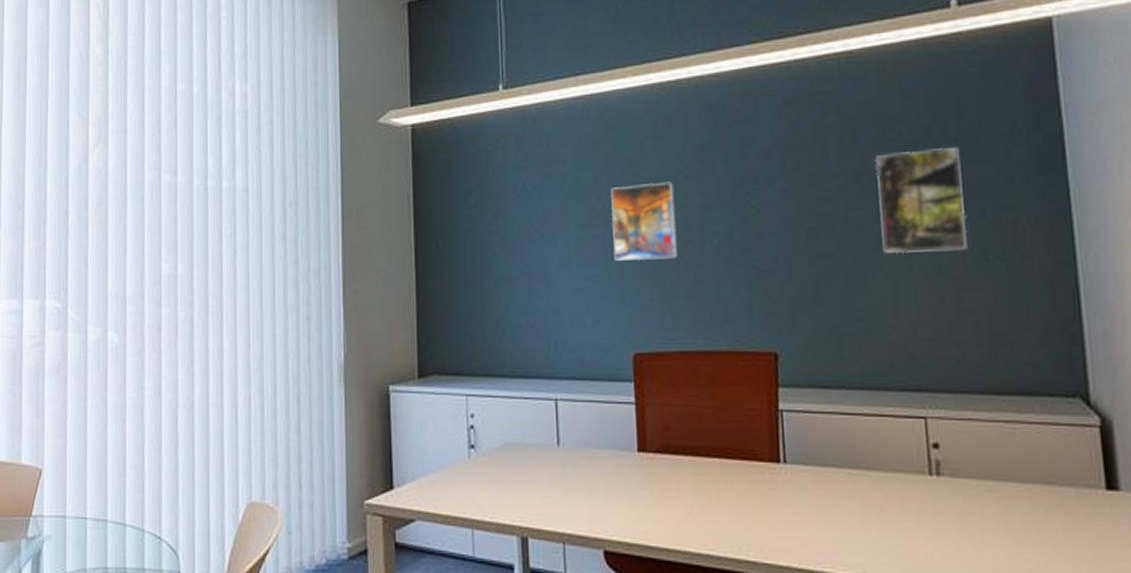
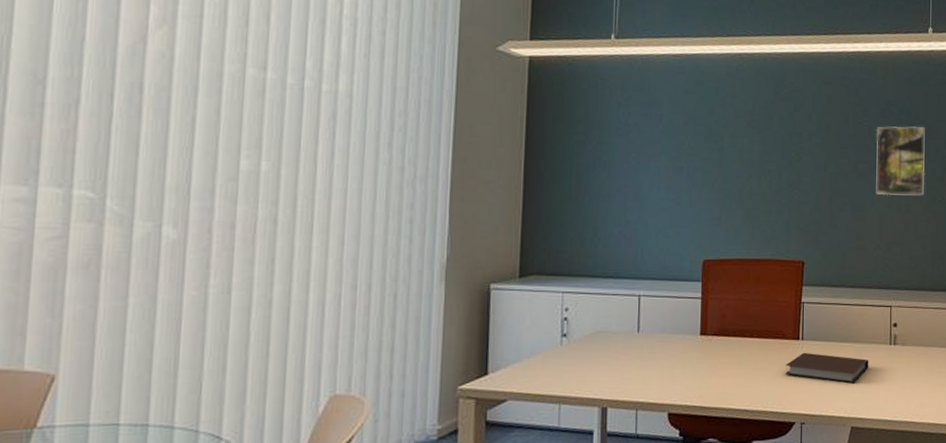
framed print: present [611,181,677,261] -> none [694,129,743,189]
notebook: none [762,480,896,530] -> present [785,352,869,384]

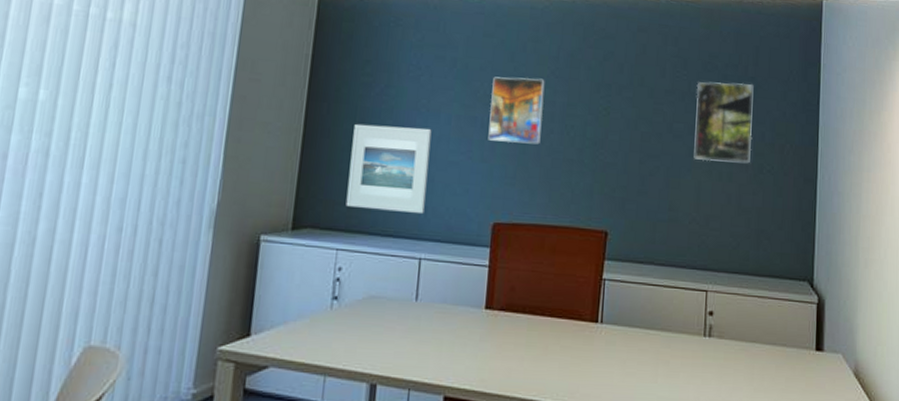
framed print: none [568,178,643,255] -> present [345,123,432,213]
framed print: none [694,129,743,189] -> present [488,76,545,145]
notebook: present [785,352,869,384] -> none [580,337,679,379]

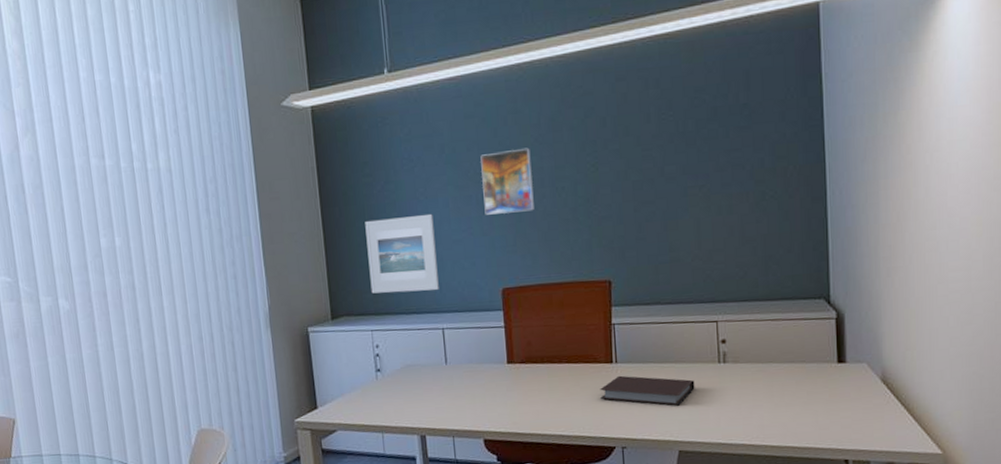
notebook: none [580,337,679,379] -> present [600,375,695,406]
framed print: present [694,82,754,164] -> none [684,111,751,199]

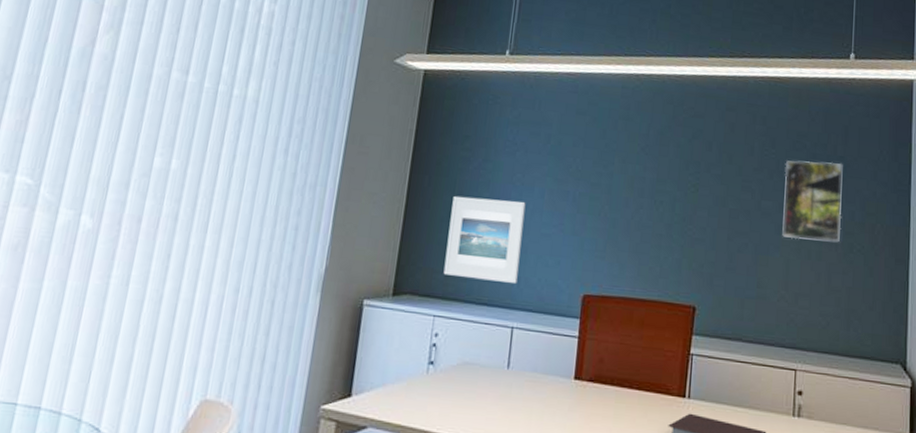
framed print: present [480,147,534,215] -> none [579,152,635,219]
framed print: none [684,111,751,199] -> present [782,160,843,243]

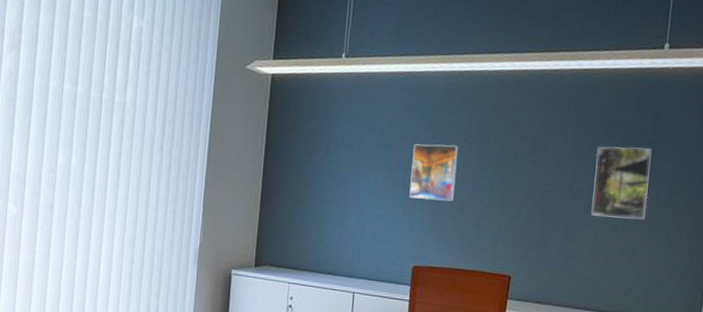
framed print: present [443,195,526,283] -> none [295,183,363,256]
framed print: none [579,152,635,219] -> present [409,144,459,202]

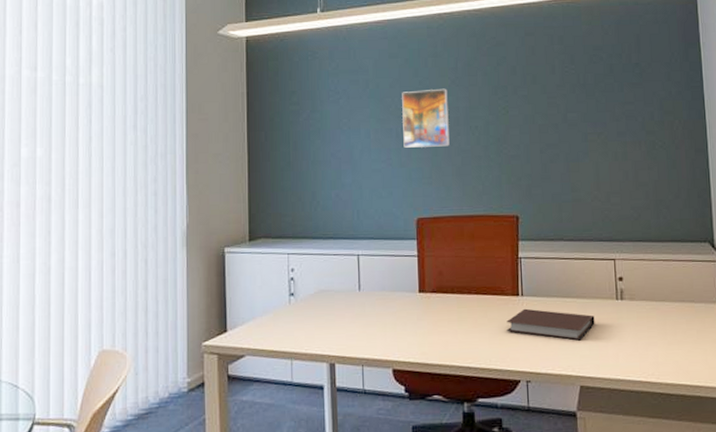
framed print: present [591,146,652,220] -> none [585,69,643,144]

